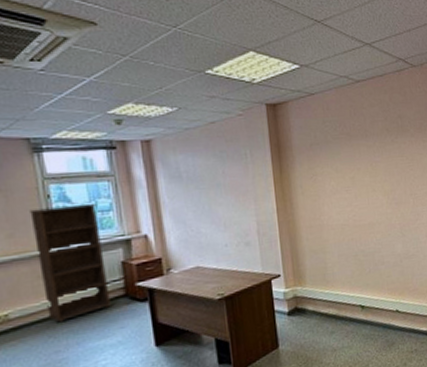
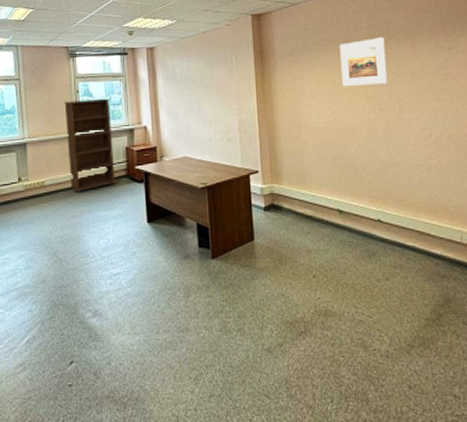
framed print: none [357,131,402,181] -> present [339,37,387,86]

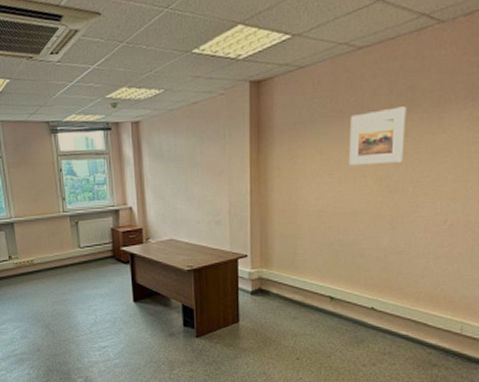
bookcase: present [64,98,117,193] -> none [48,177,103,271]

